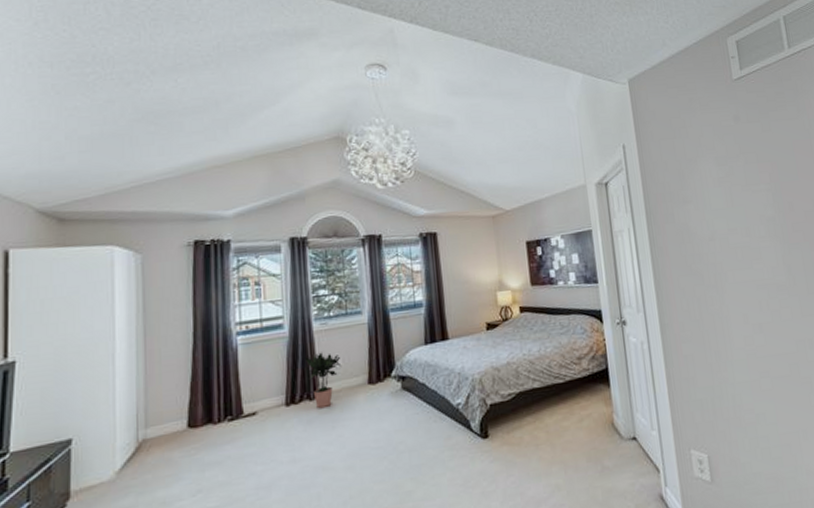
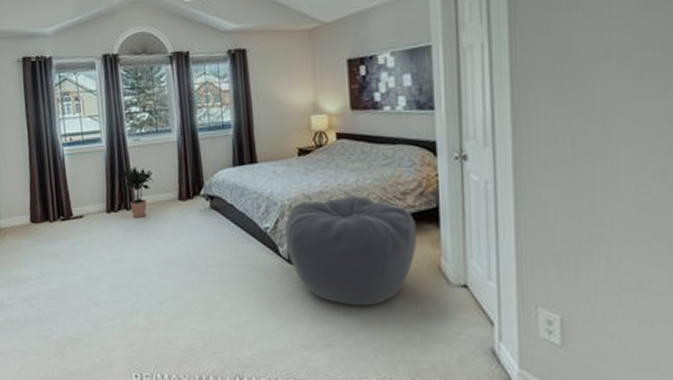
bean bag chair: none [475,363,593,473] -> present [284,195,418,306]

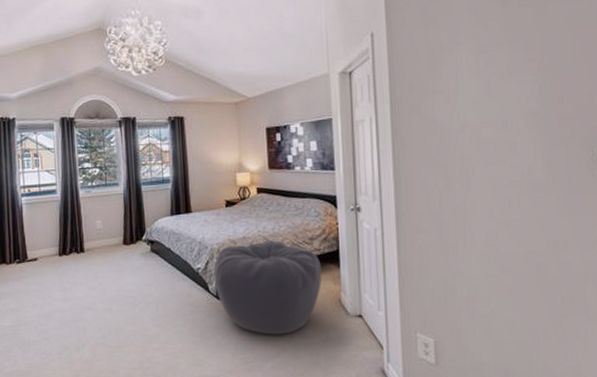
potted plant: present [120,166,154,219] -> none [73,215,102,261]

